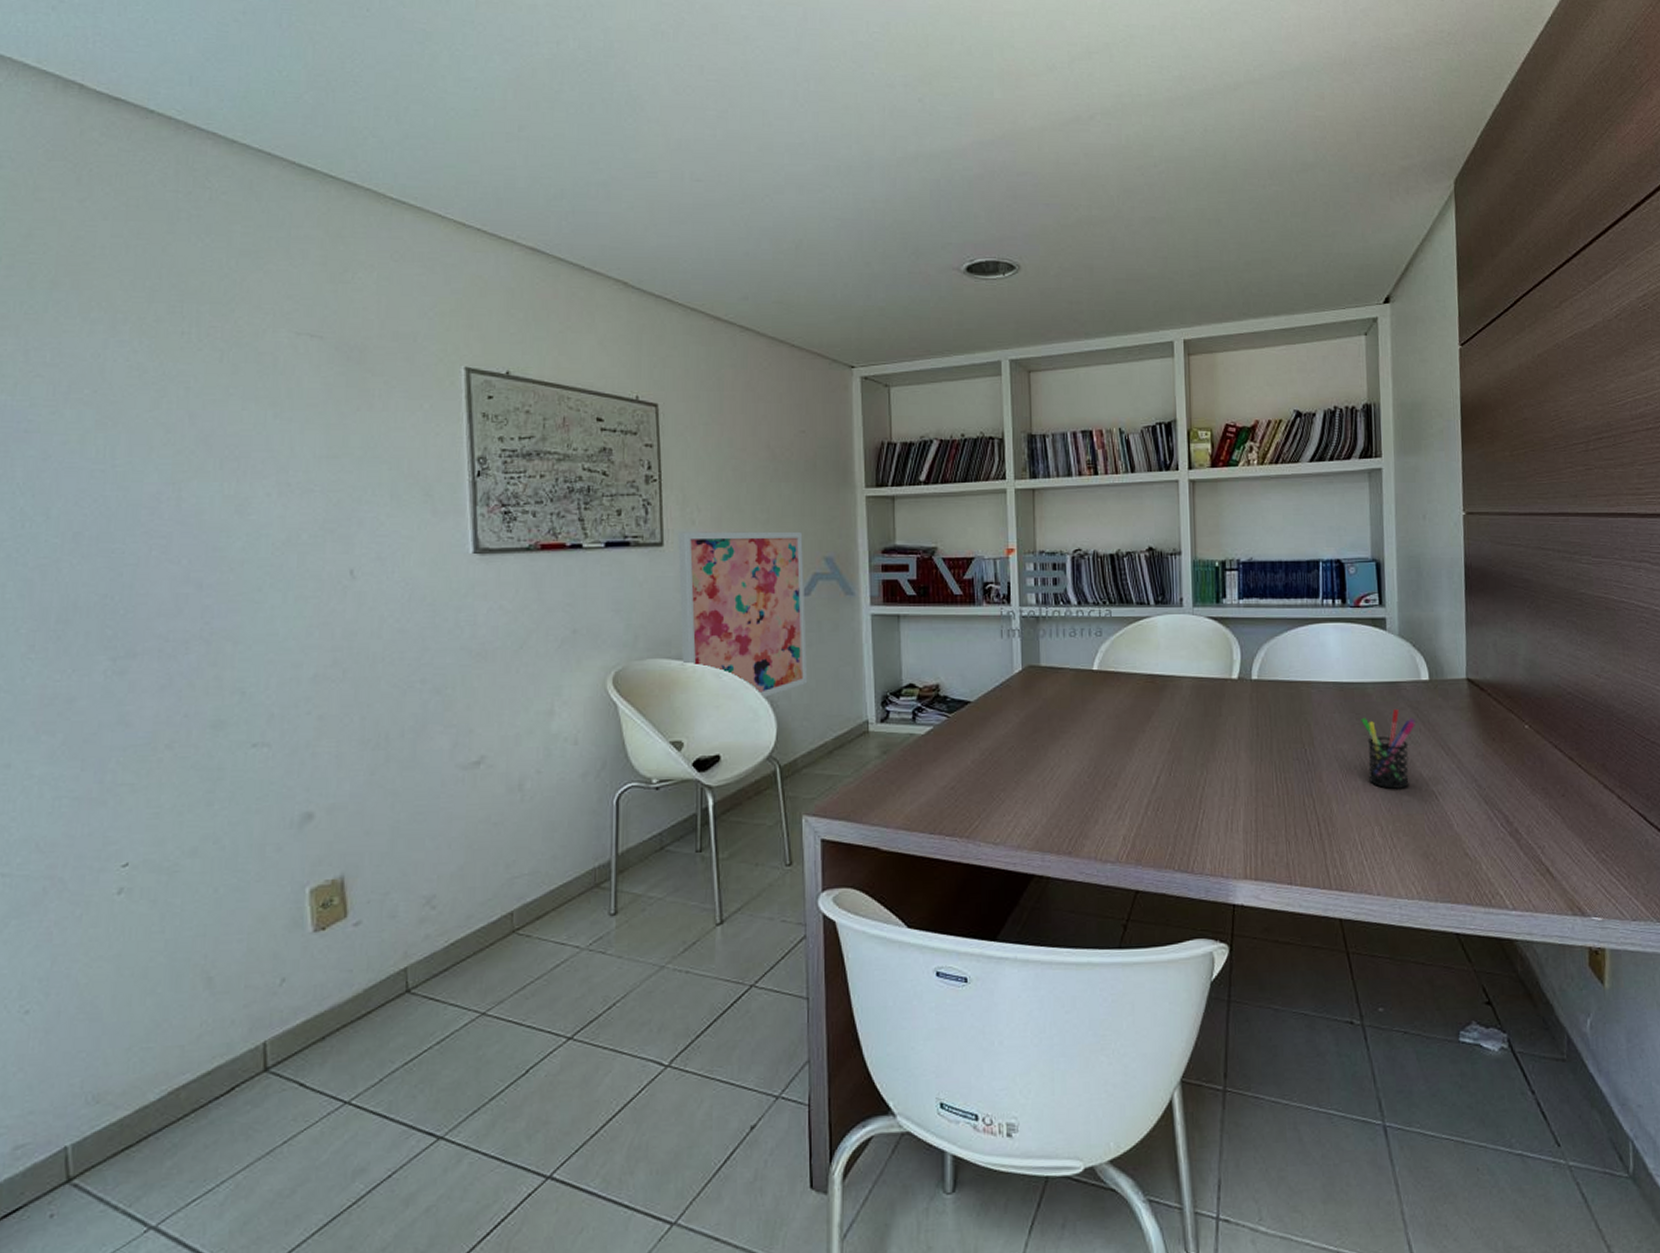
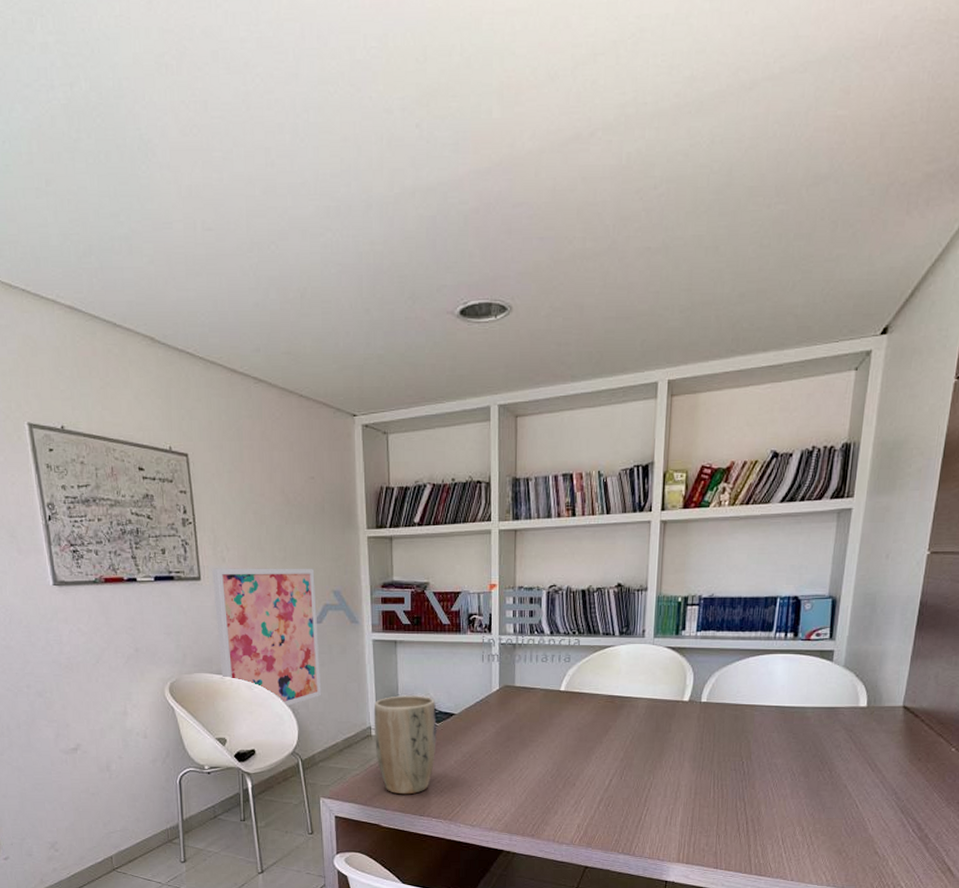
plant pot: none [871,680,949,807] -> present [373,695,437,795]
pen holder: present [1361,709,1415,789] -> none [797,731,848,797]

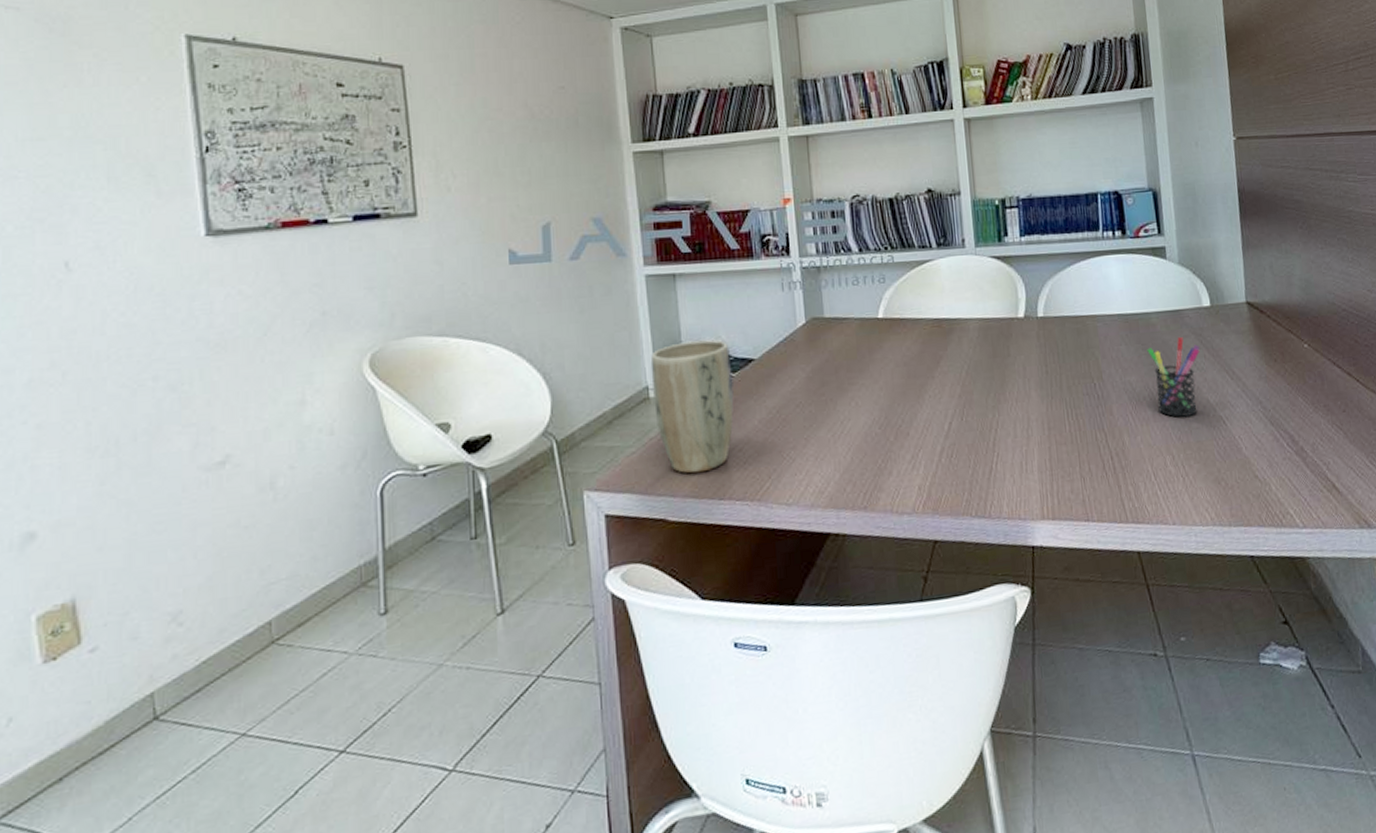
wall art: present [212,568,322,707] -> none [433,192,582,371]
pen holder: none [797,731,848,797] -> present [1147,337,1200,417]

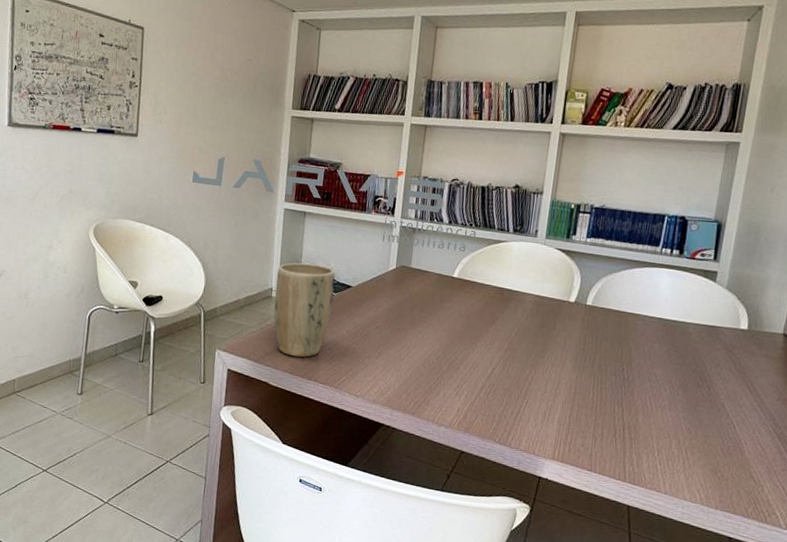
pen holder: present [1147,337,1200,417] -> none [675,349,727,415]

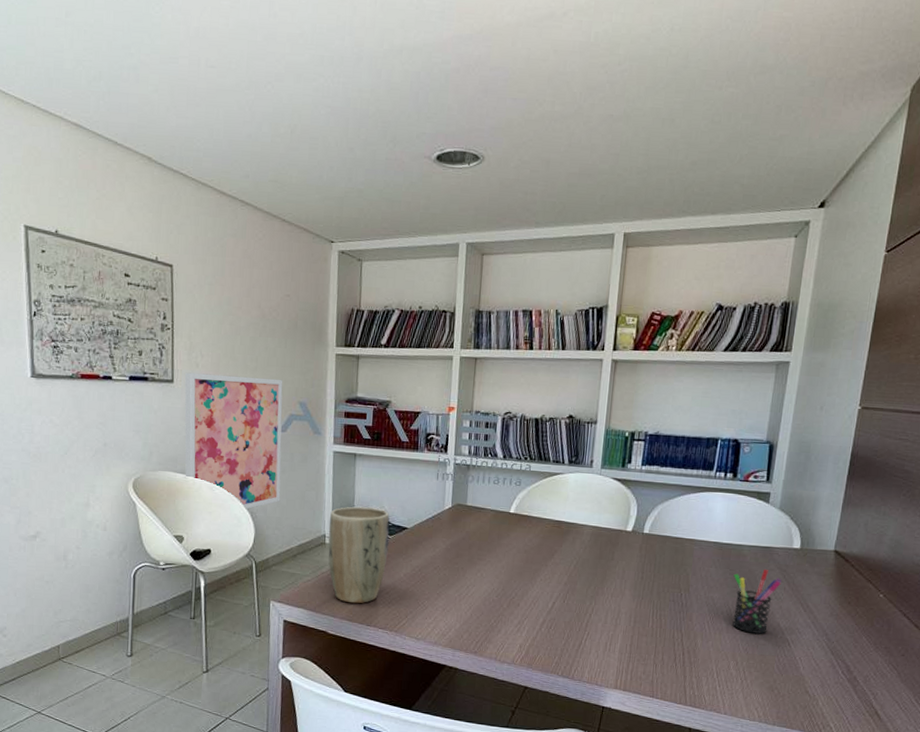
wall art: none [142,127,240,260] -> present [184,372,283,510]
pen holder: none [675,349,727,415] -> present [733,570,782,634]

